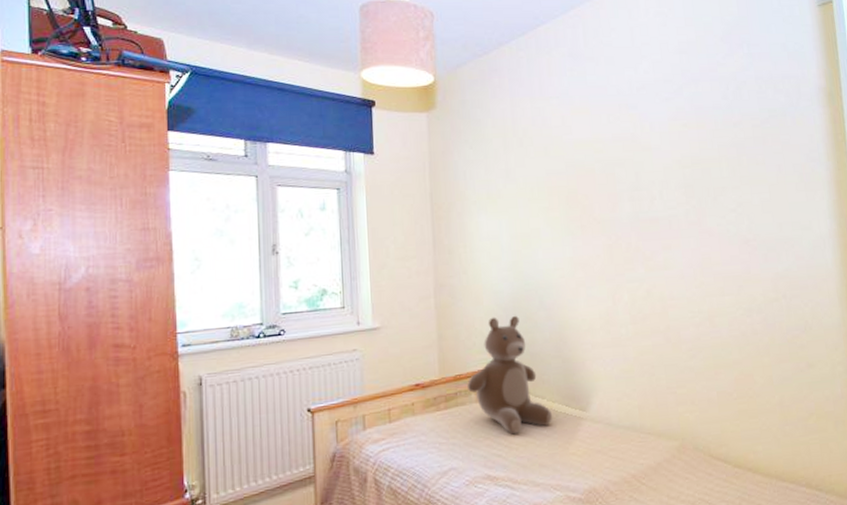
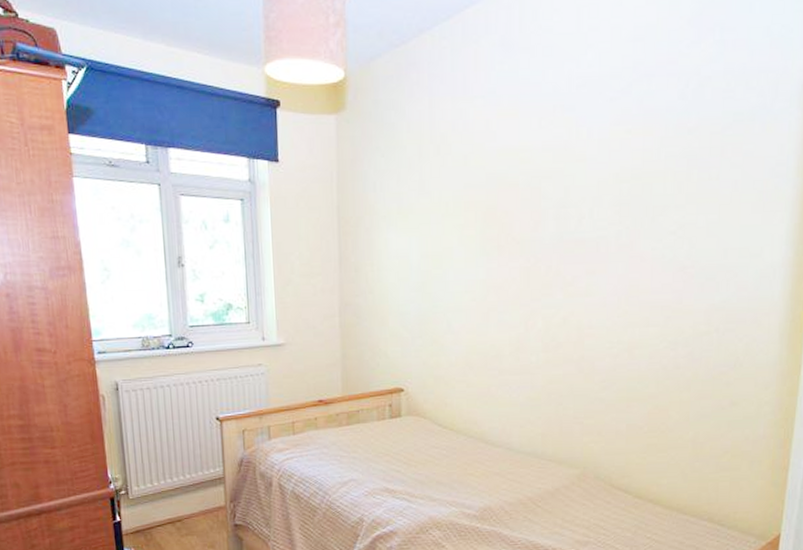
bear: present [466,315,553,434] -> none [369,337,454,452]

